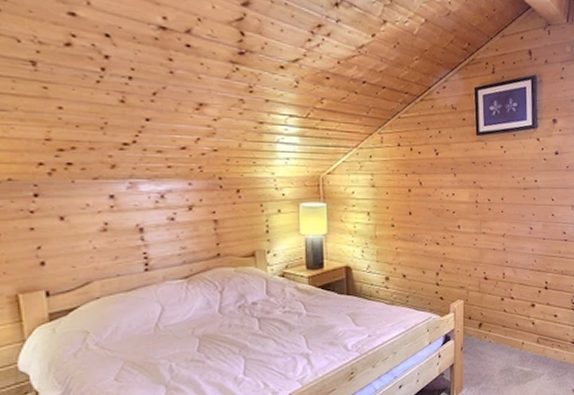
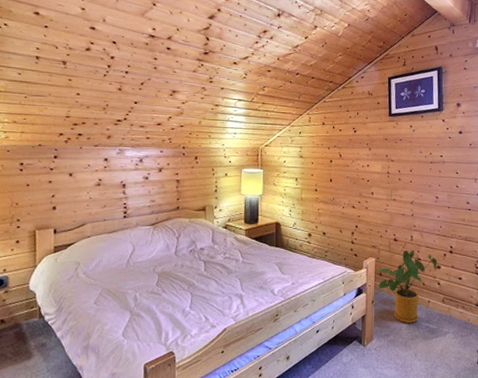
house plant: none [466,289,532,369] -> present [377,250,438,323]

